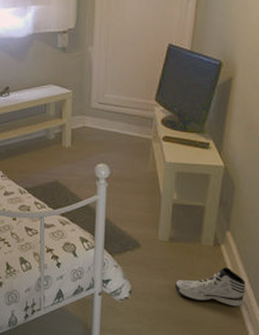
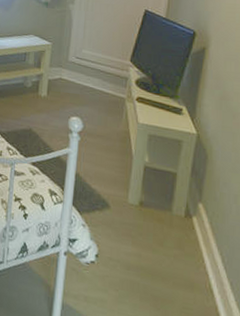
sneaker: present [174,267,246,307] -> none [143,242,219,289]

